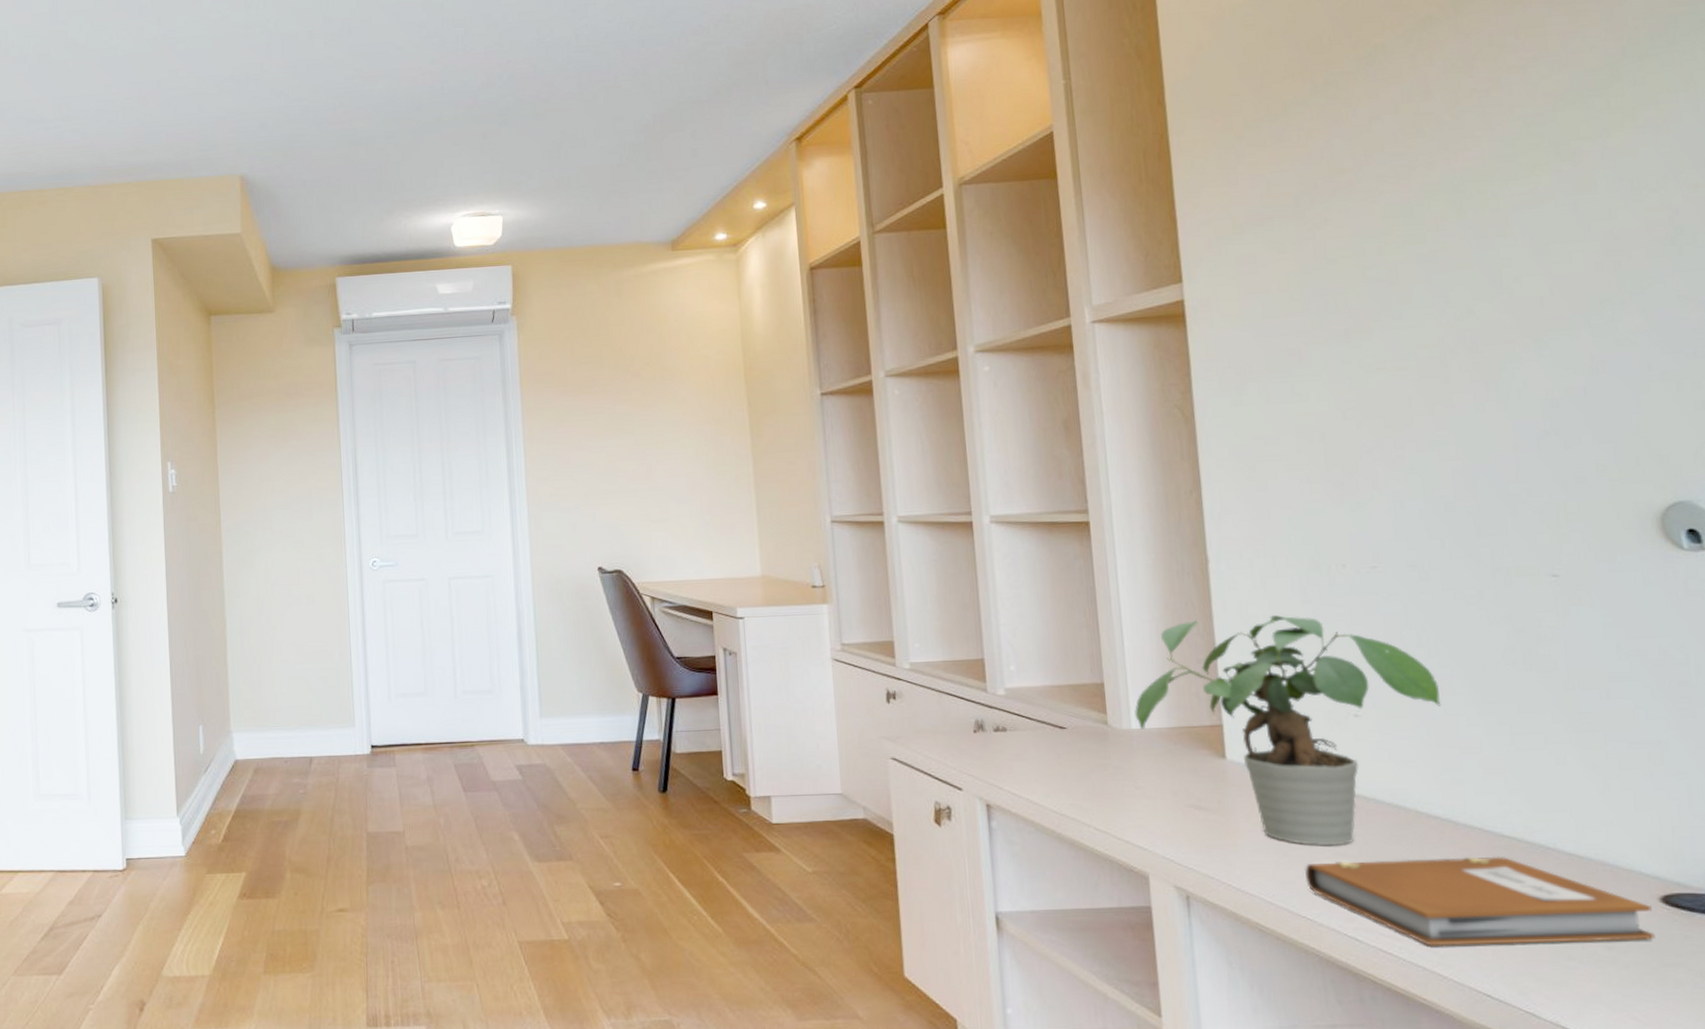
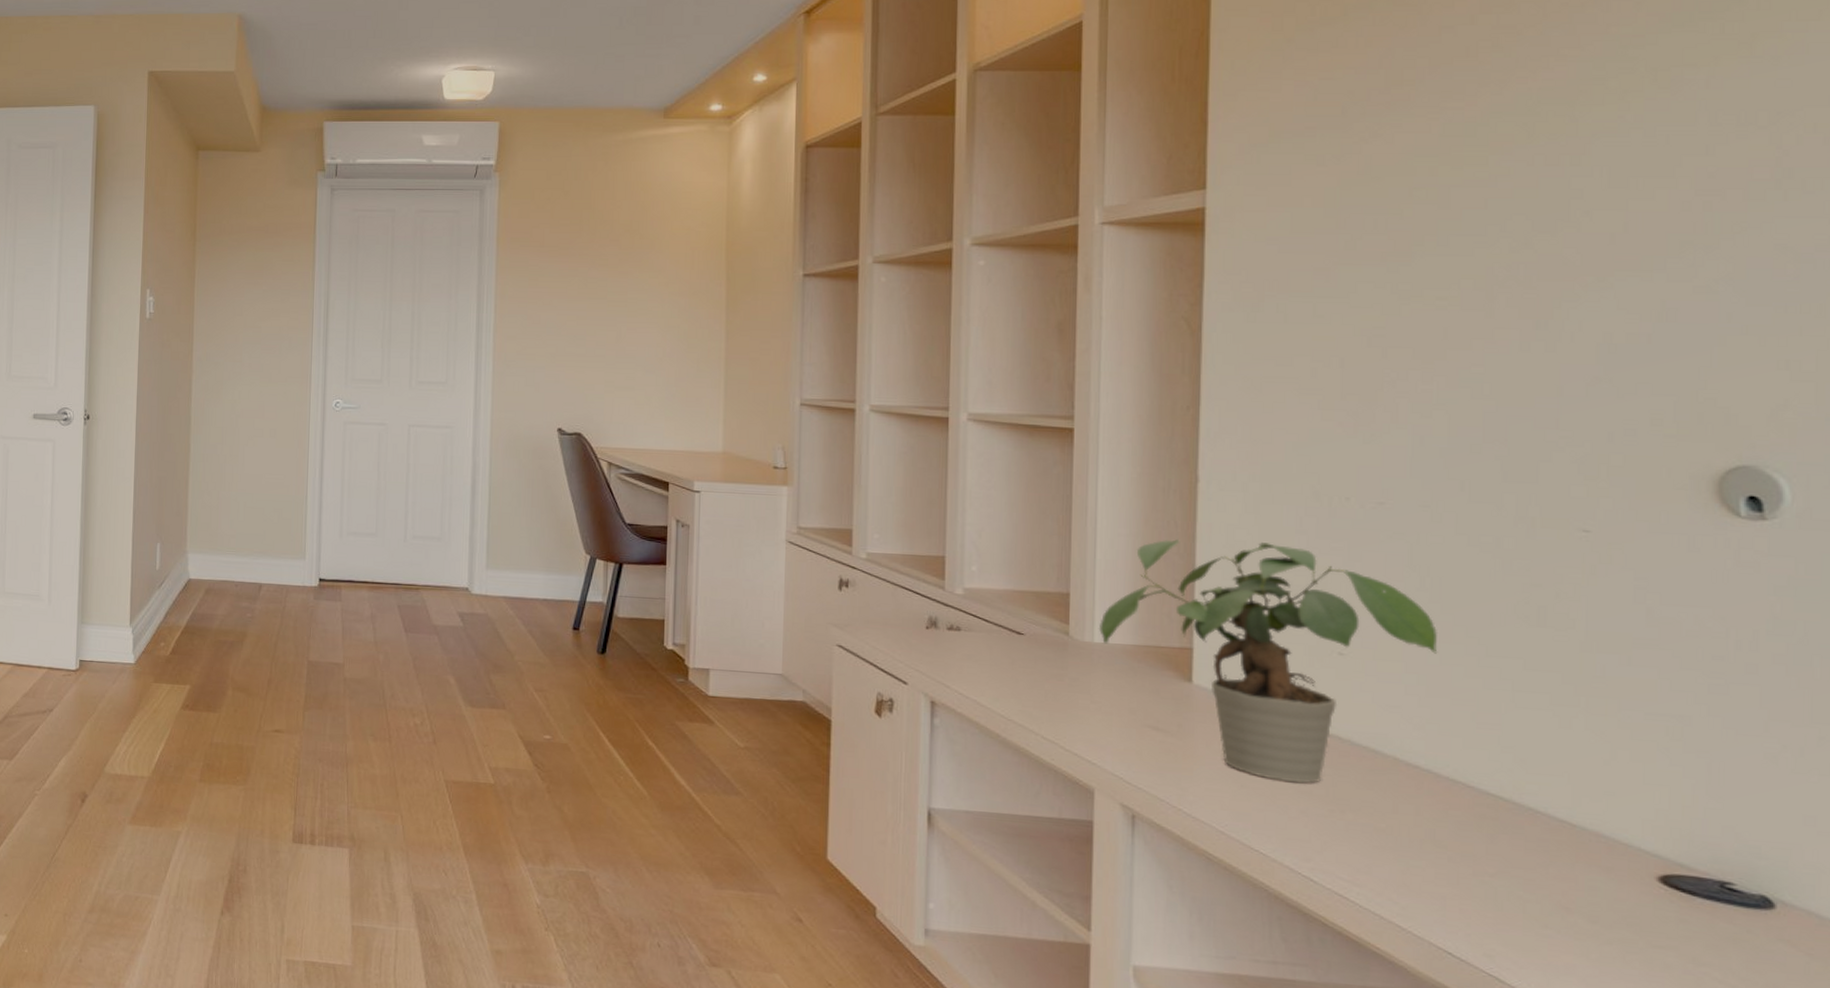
notebook: present [1305,856,1655,946] -> none [1264,798,1647,919]

